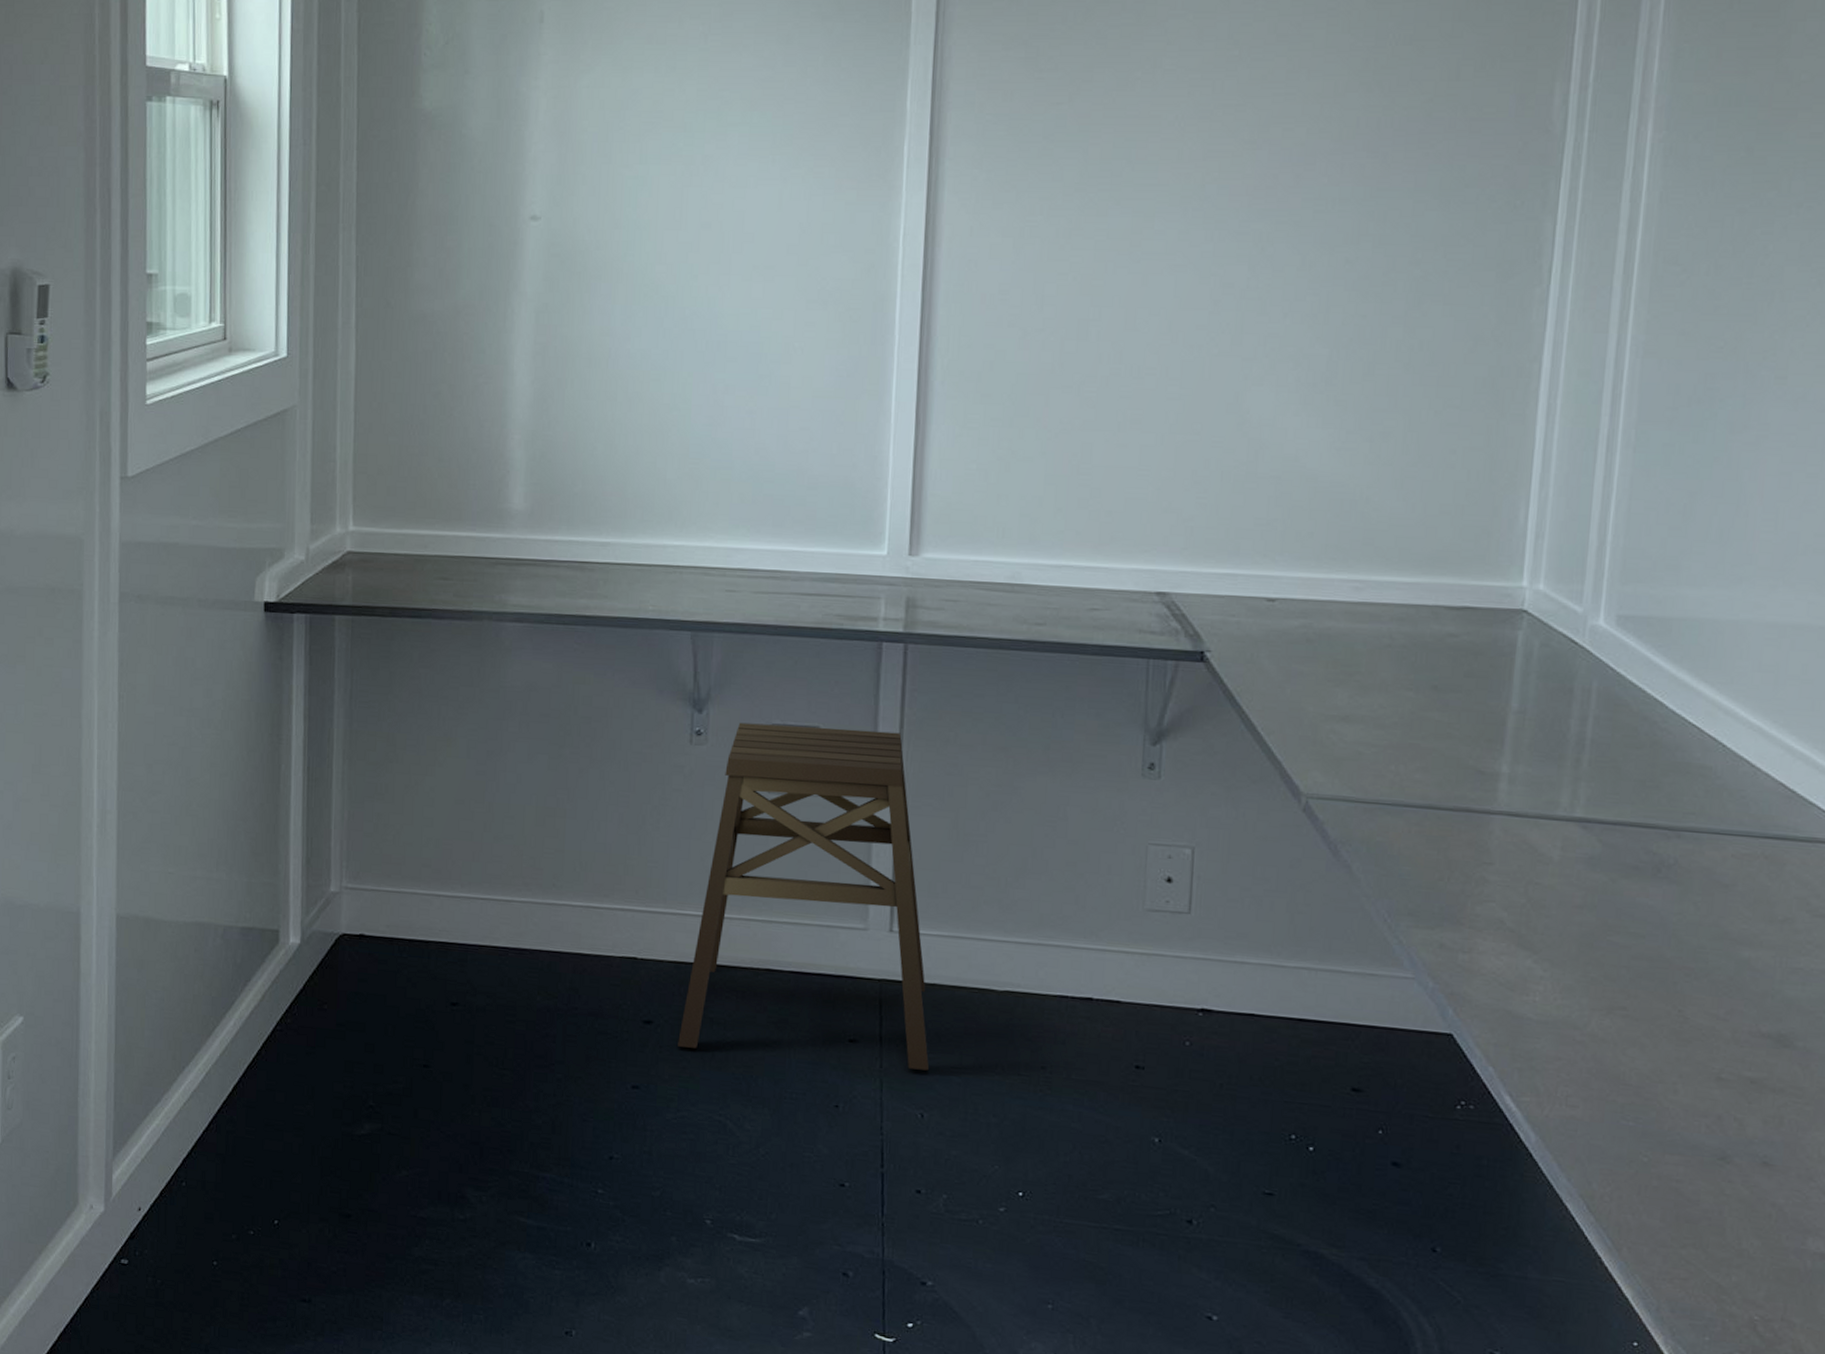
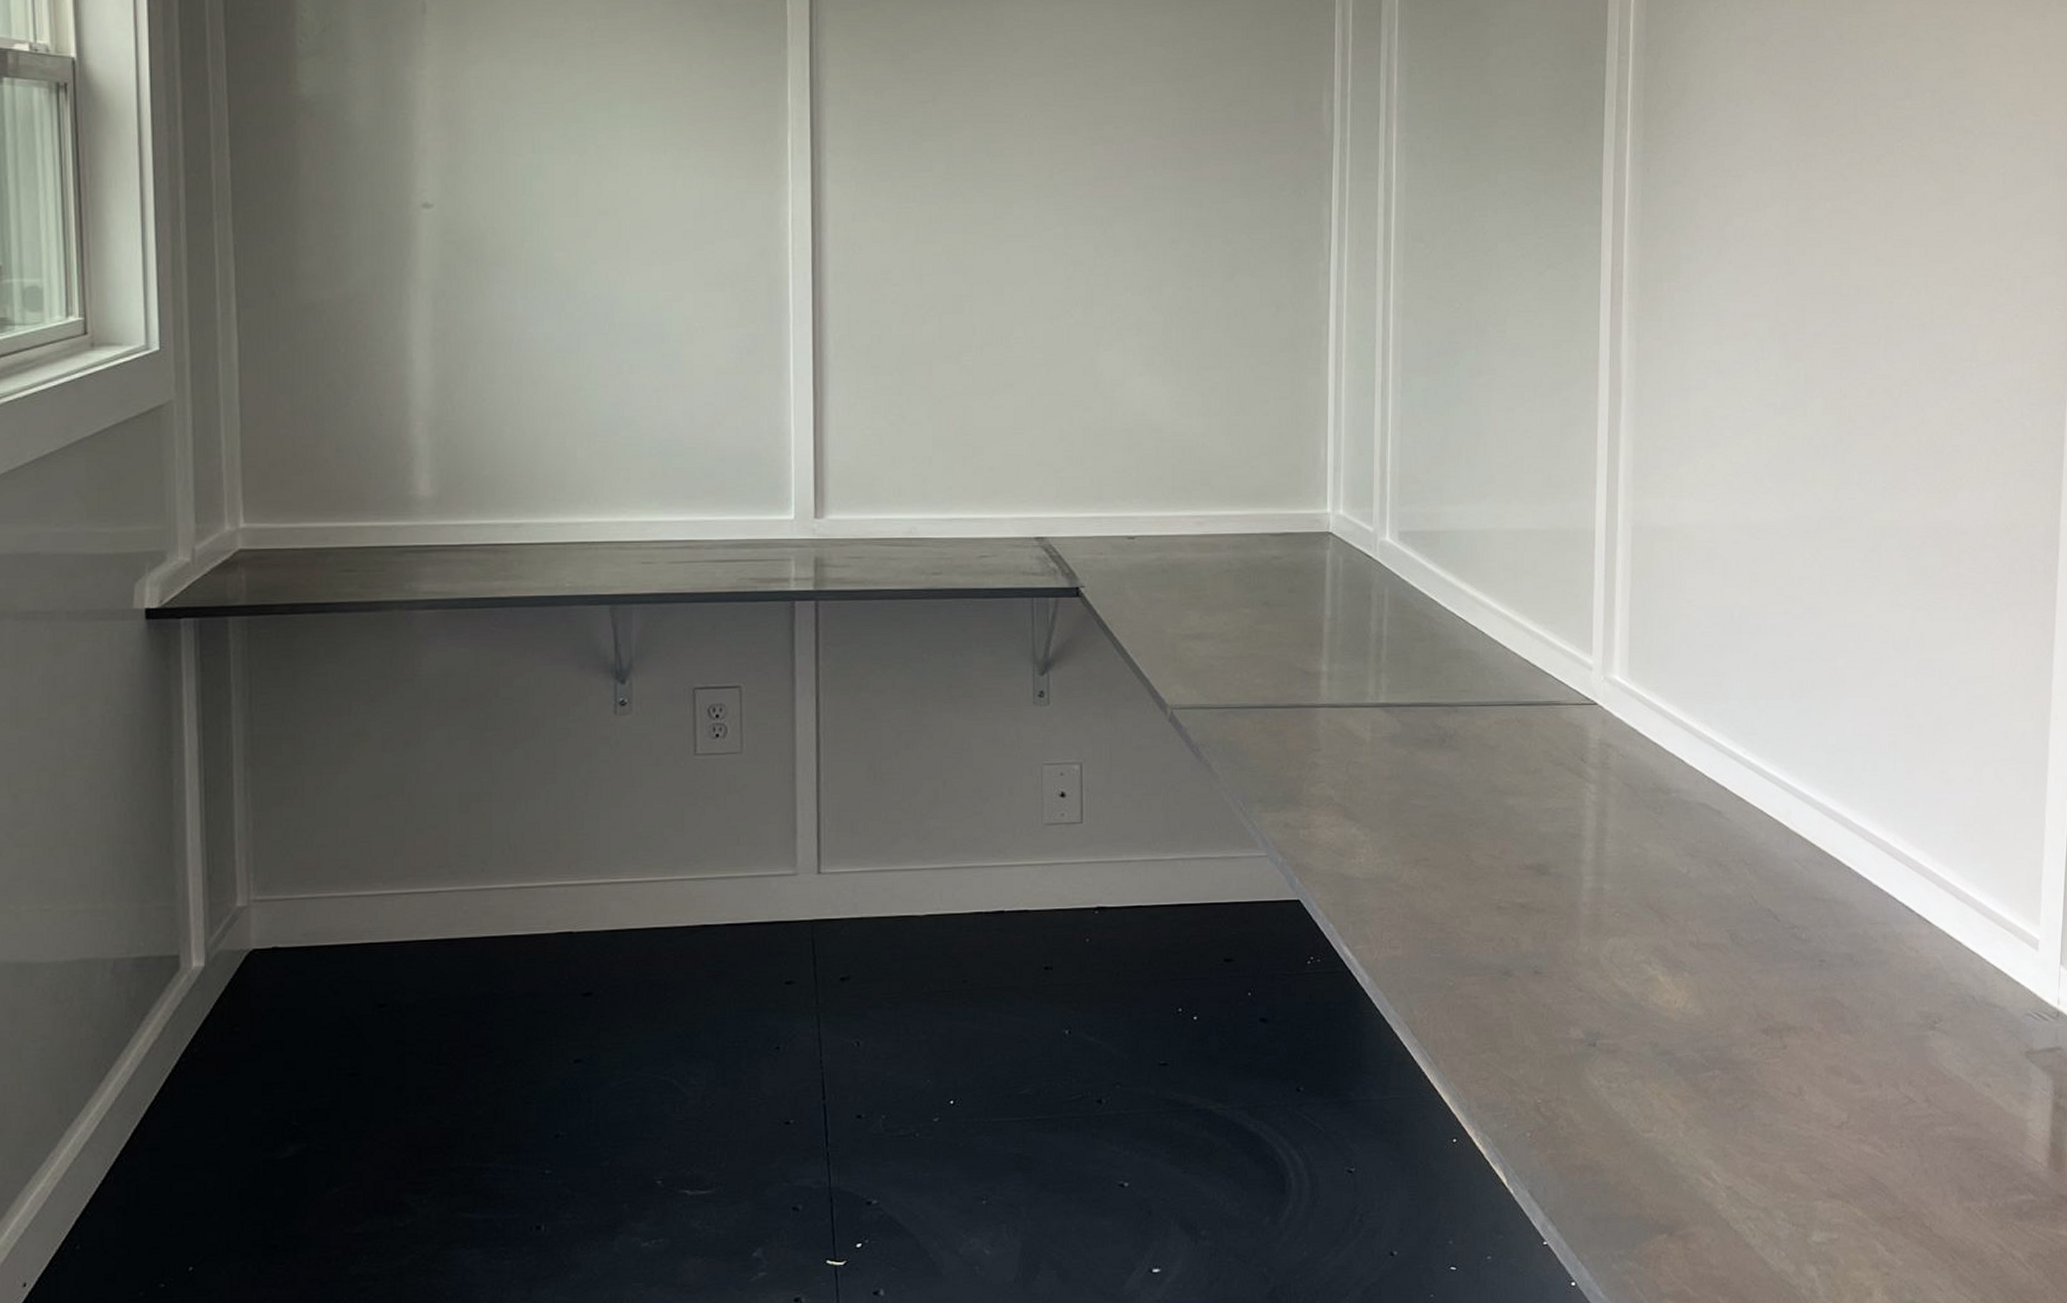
stool: present [678,722,929,1071] -> none [619,685,861,1014]

